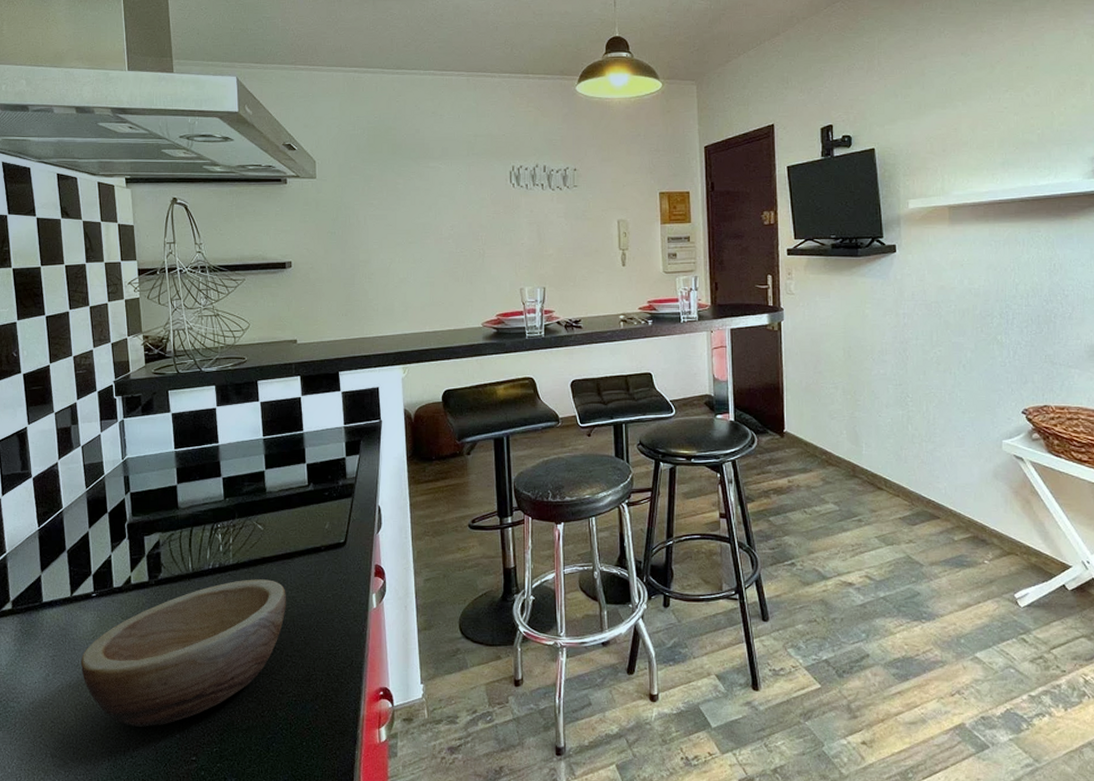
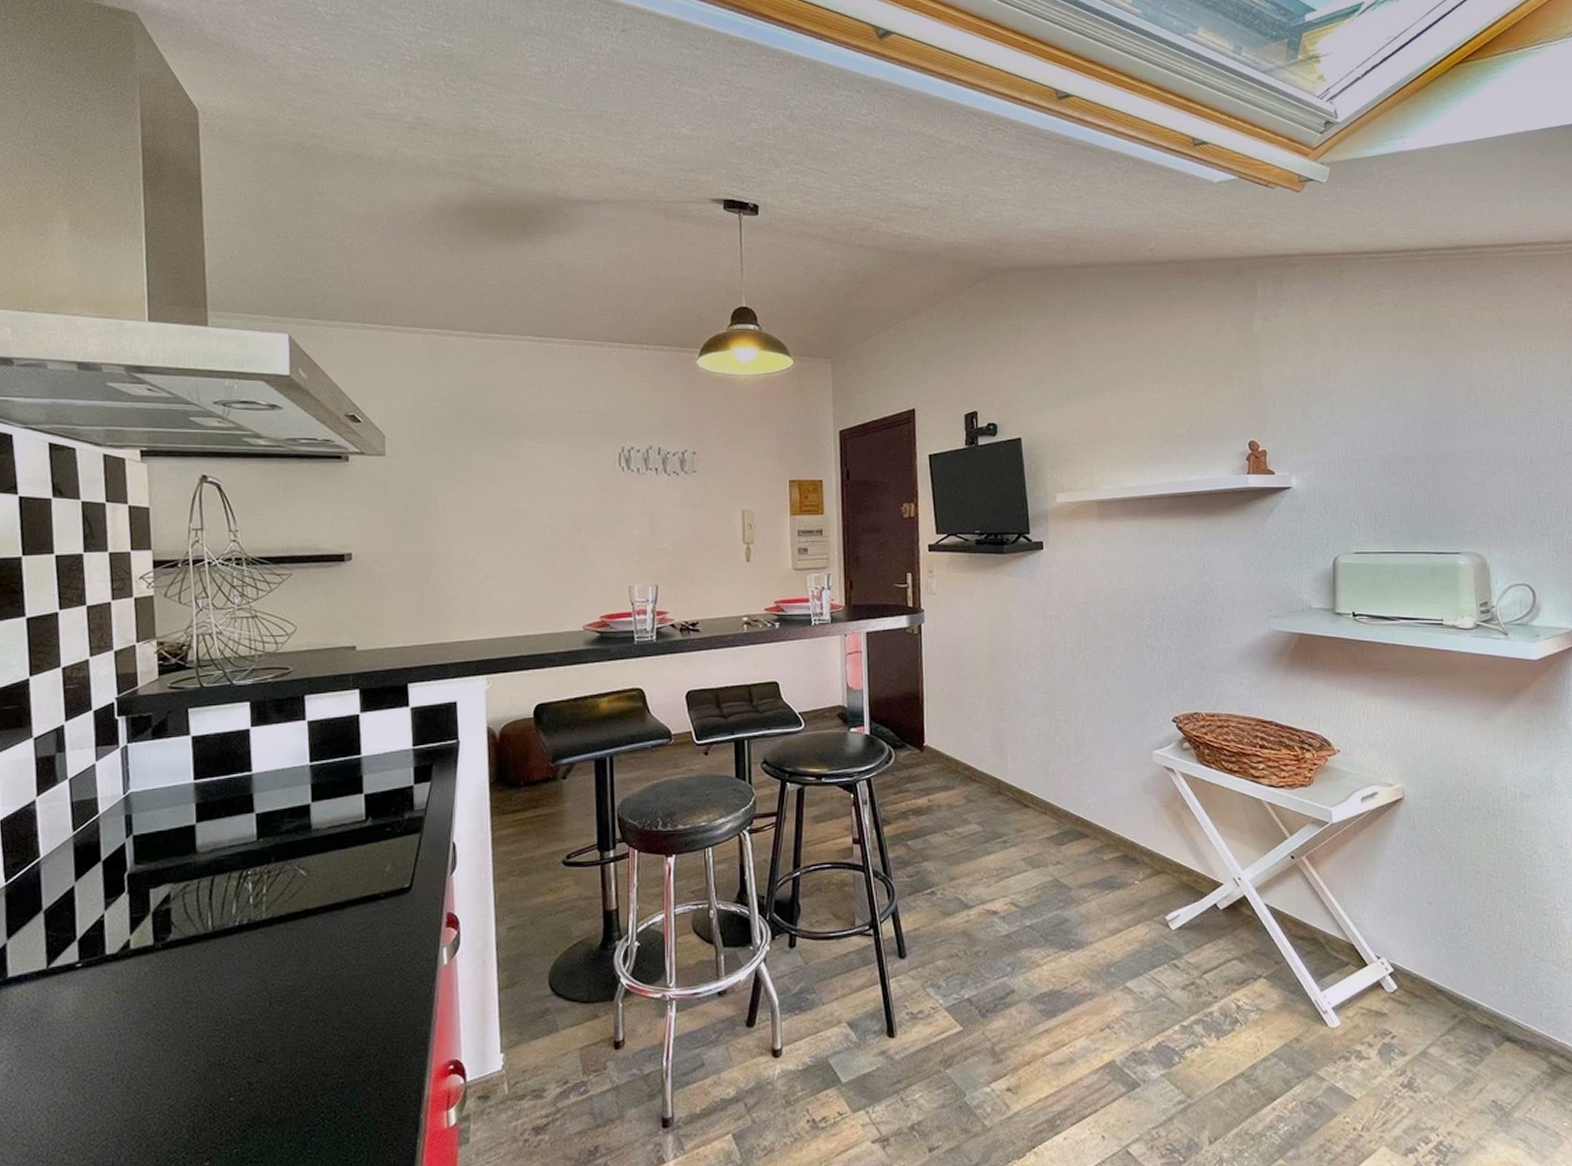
bowl: present [80,579,286,727] -> none [57,936,334,1129]

